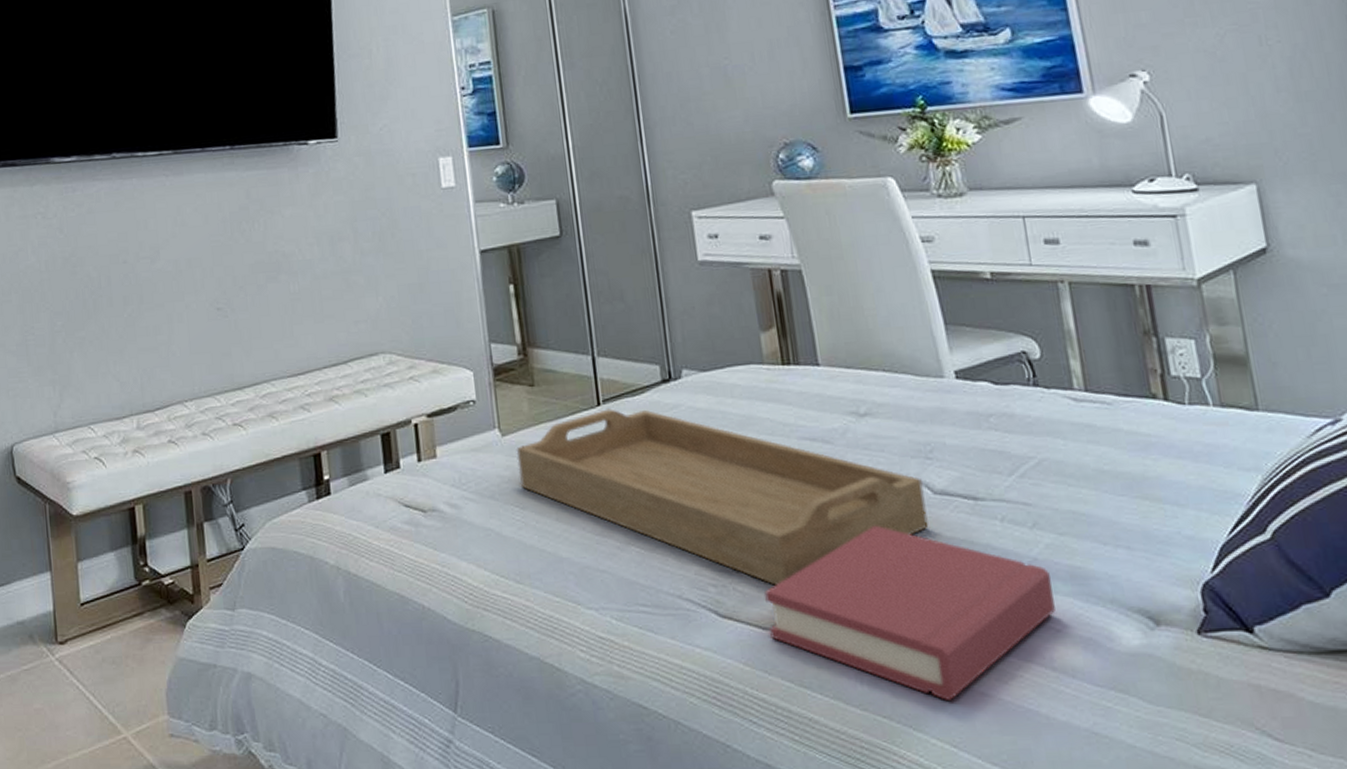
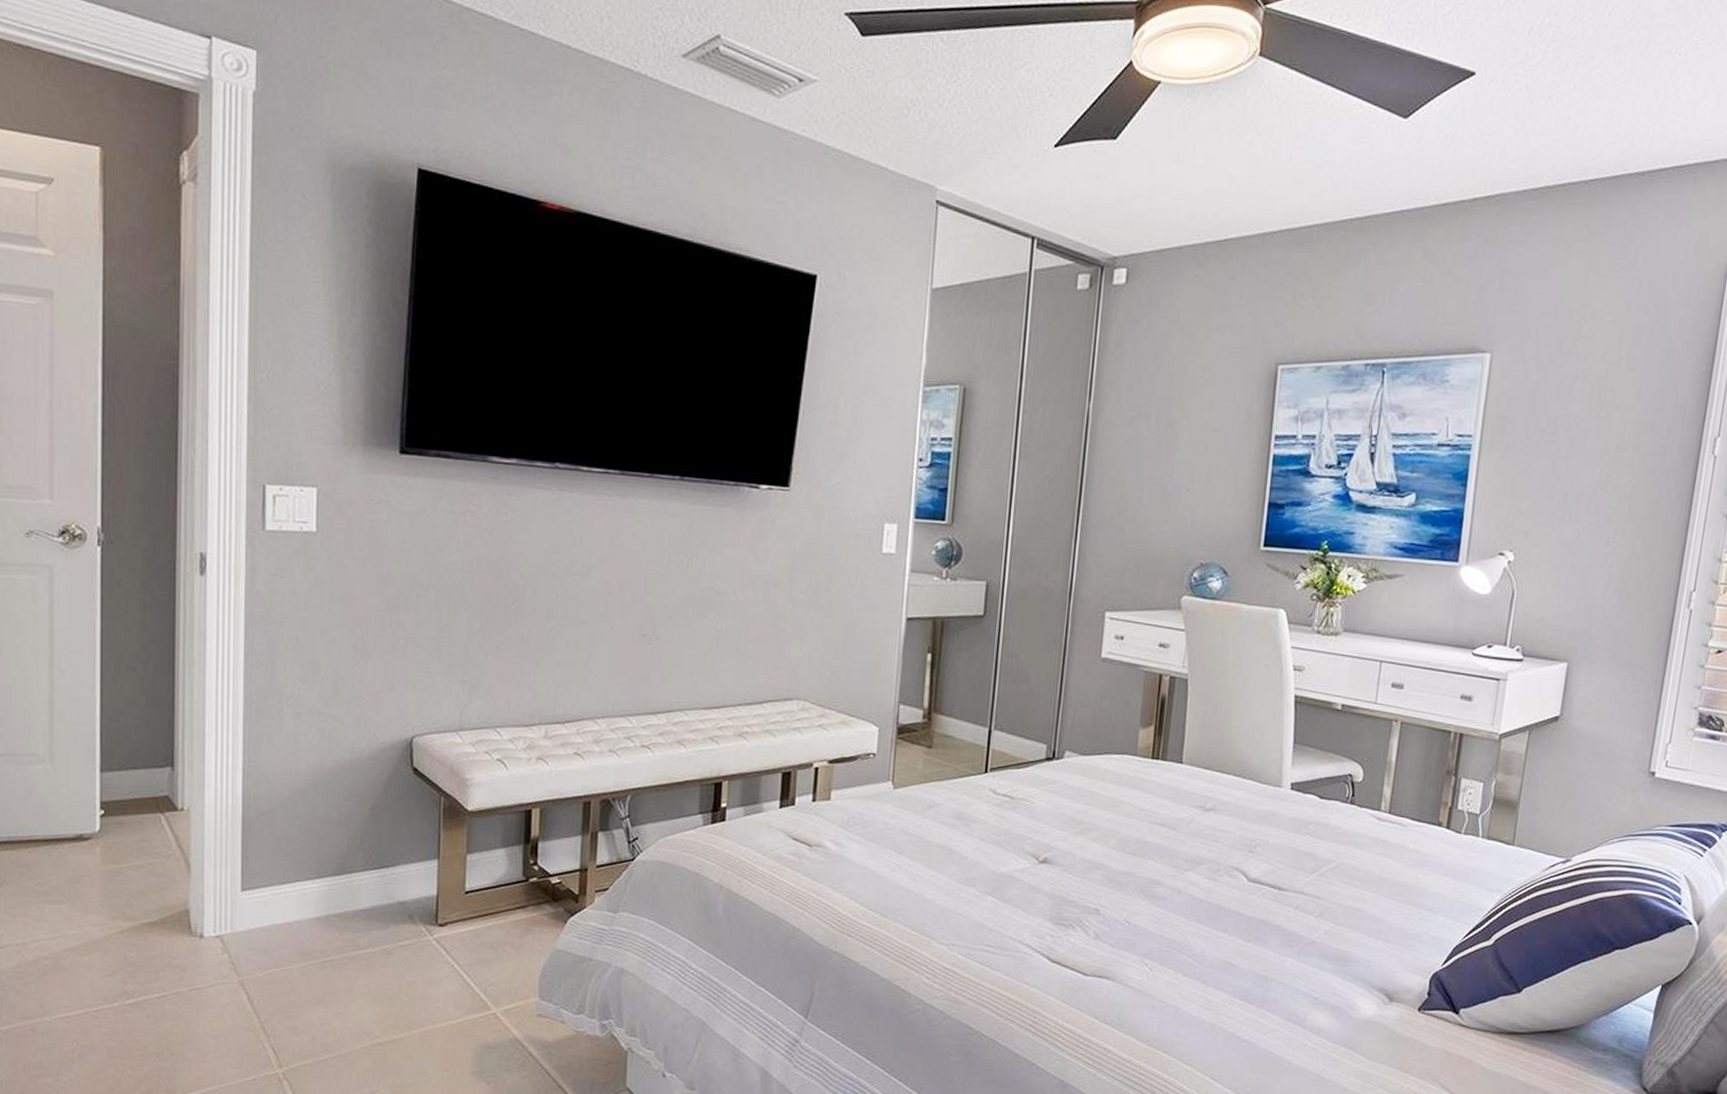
serving tray: present [516,409,929,585] -> none [901,776,1242,941]
hardback book: present [764,525,1055,700] -> none [1087,901,1321,1044]

